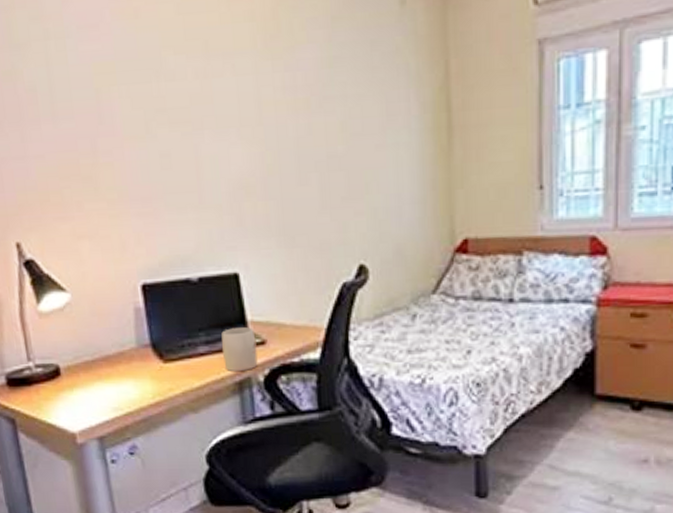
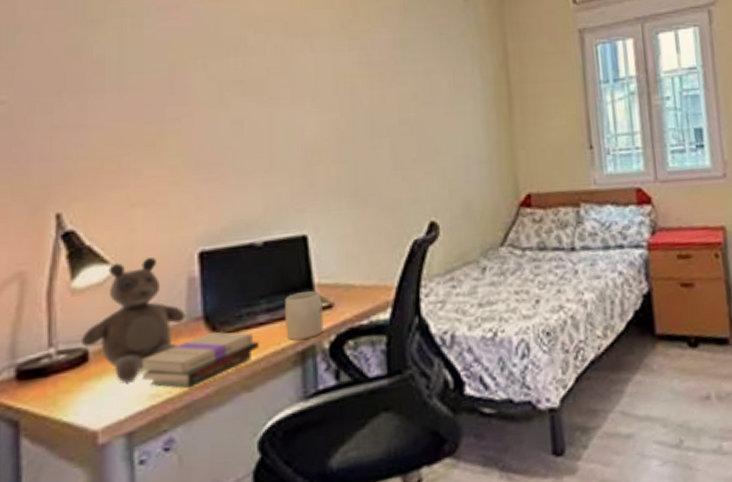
stuffed animal: none [52,288,136,395] -> present [80,258,186,382]
books: none [103,358,201,405] -> present [141,331,259,388]

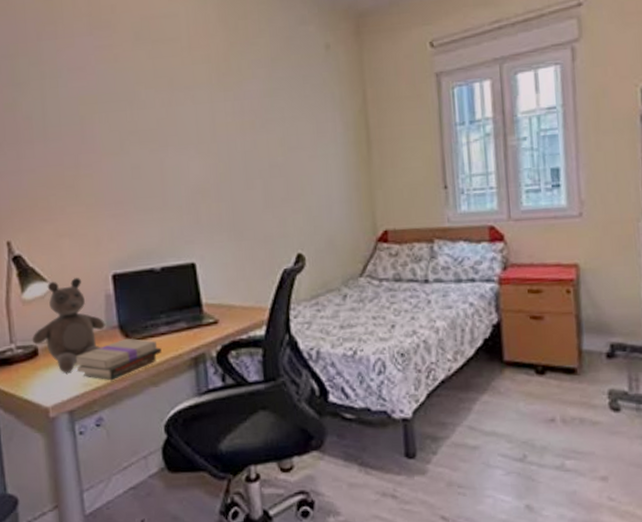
mug: present [284,291,324,340] -> none [179,309,211,348]

